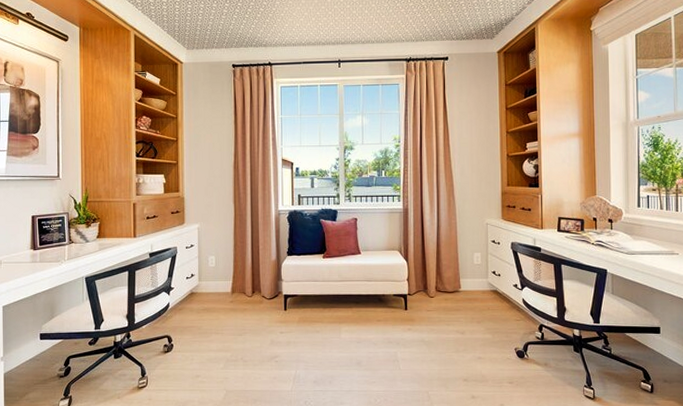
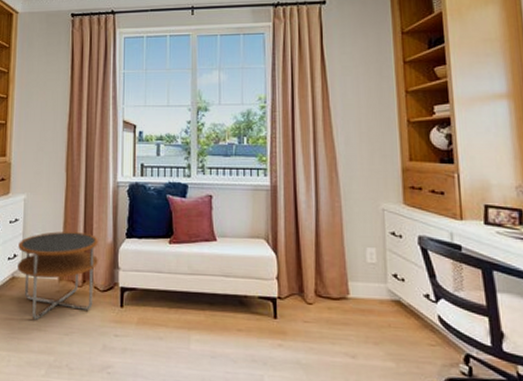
side table: none [195,253,264,325] -> present [18,232,98,320]

